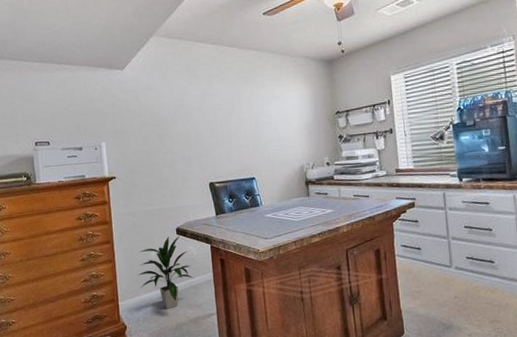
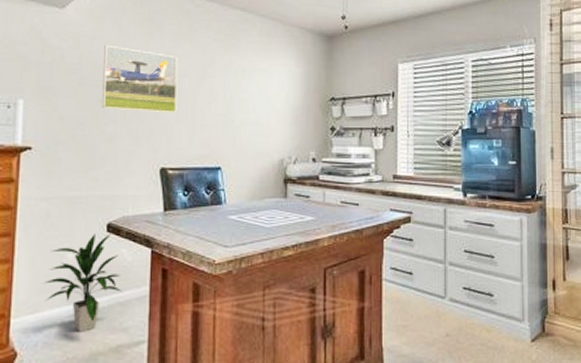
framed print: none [156,92,216,142] -> present [102,44,178,112]

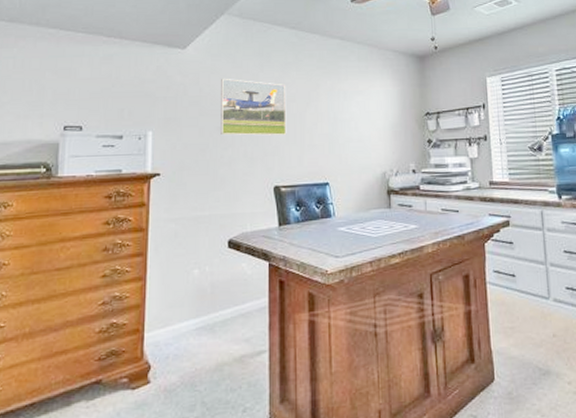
indoor plant: present [43,233,122,332] -> none [173,248,243,344]

